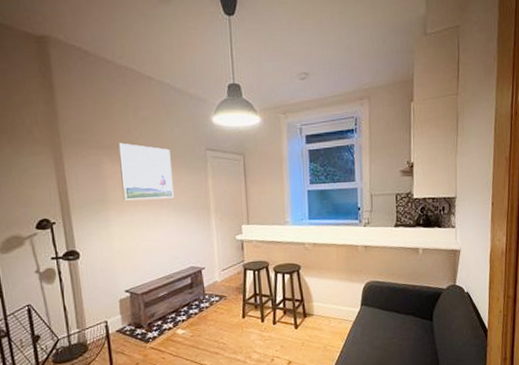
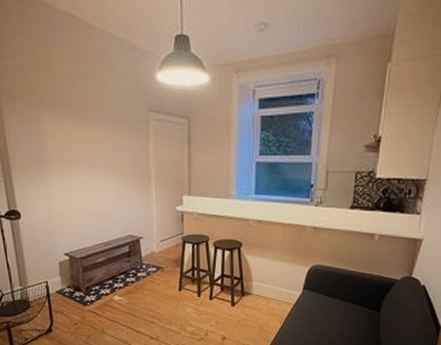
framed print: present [118,142,174,201] -> none [57,99,113,163]

